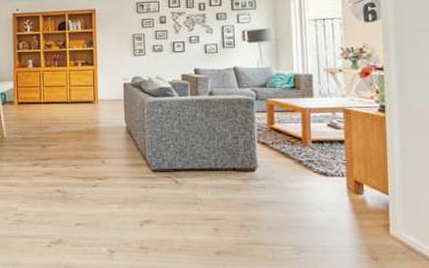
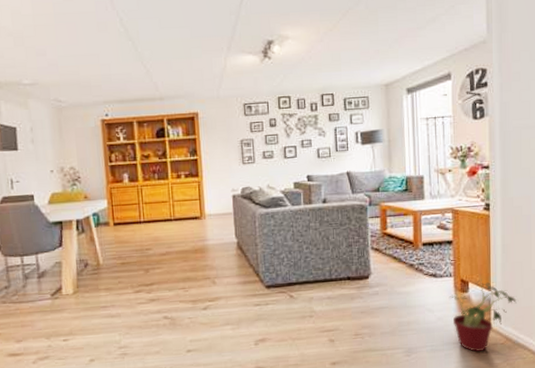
potted plant: none [341,181,419,258] -> present [448,278,517,352]

